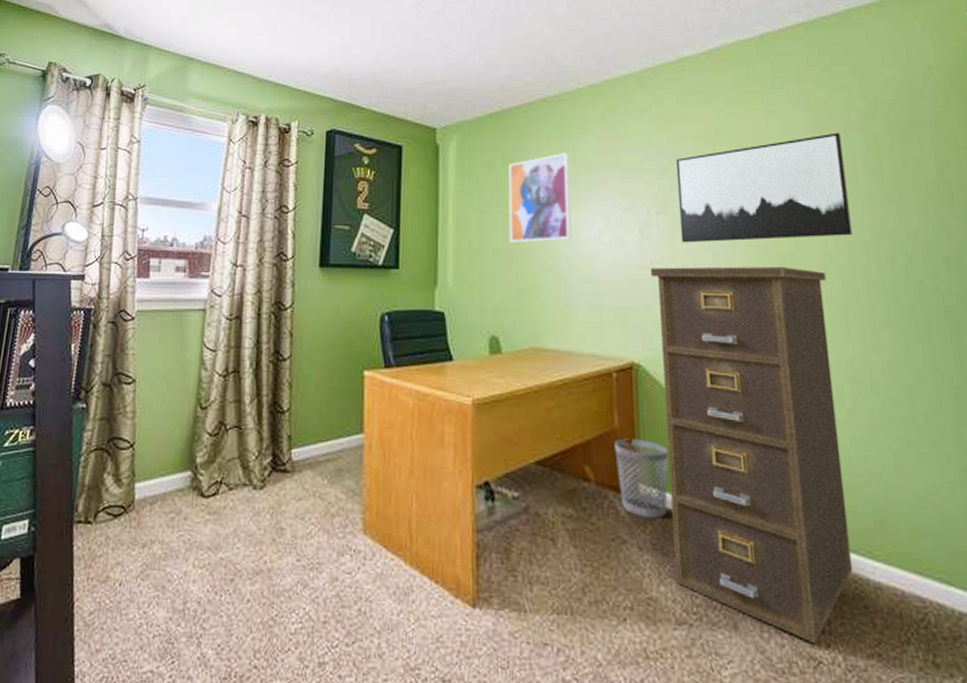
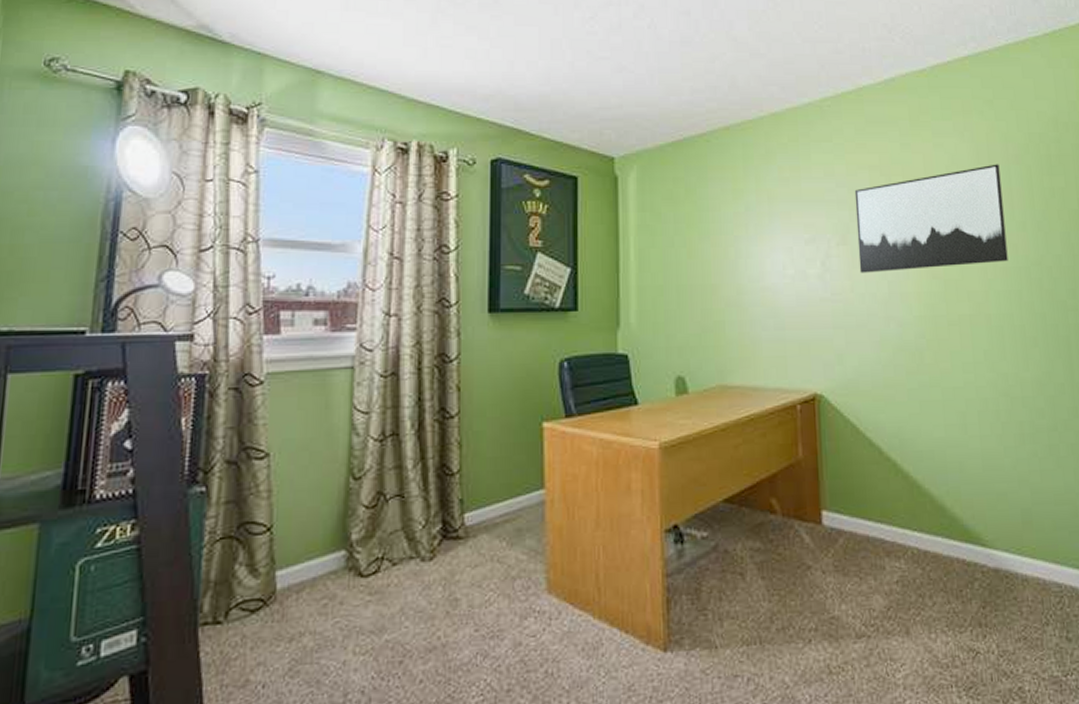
wall art: present [508,153,572,243] -> none [691,184,756,279]
wastebasket: present [614,438,669,519] -> none [799,467,849,542]
filing cabinet: present [650,266,853,644] -> none [831,294,1005,638]

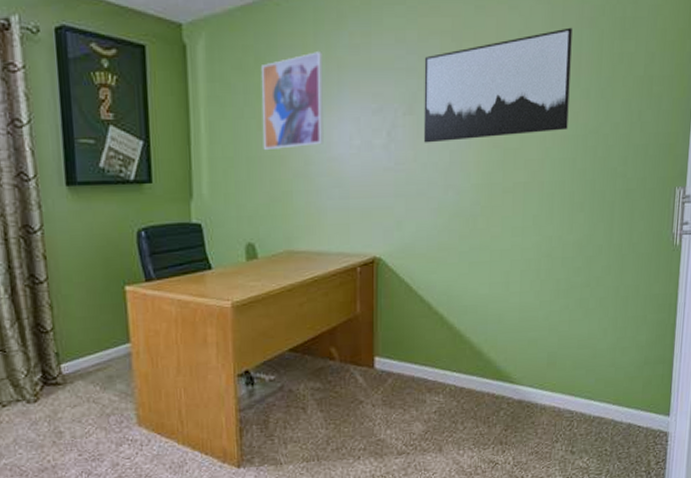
wall art: none [691,184,756,279] -> present [260,51,324,151]

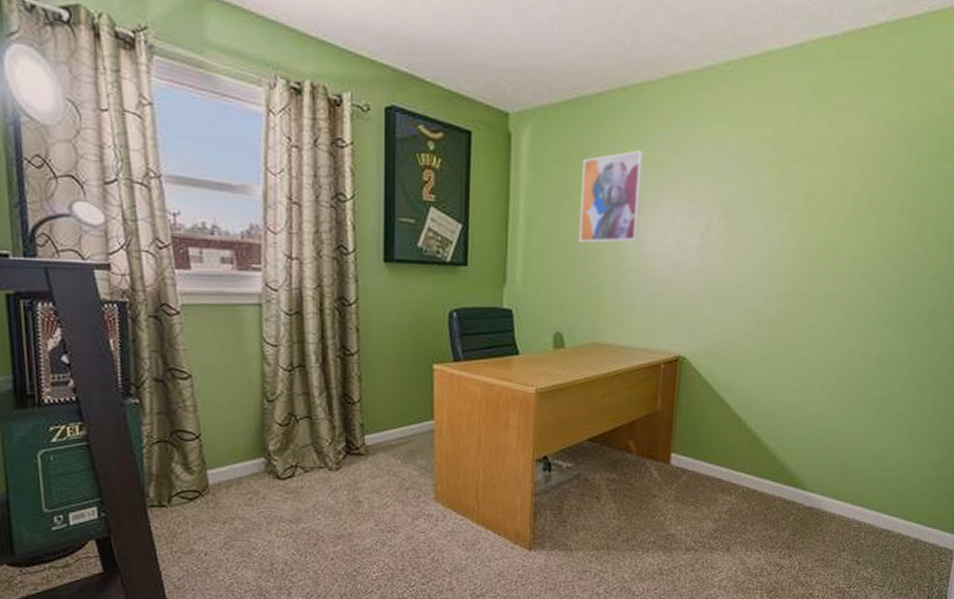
wall art: present [423,27,572,143] -> none [736,146,891,249]

